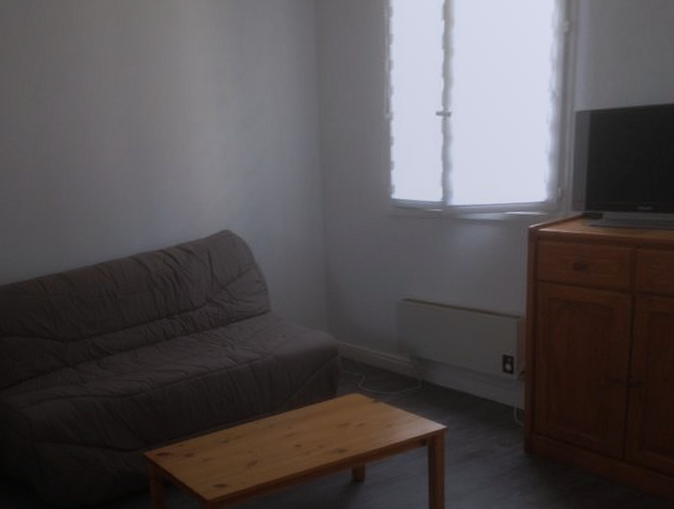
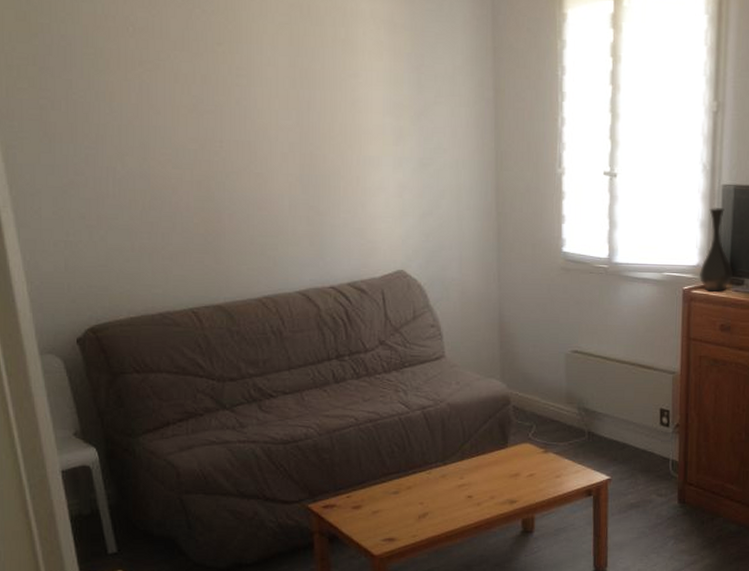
vase: none [548,136,590,230] -> present [699,207,734,293]

